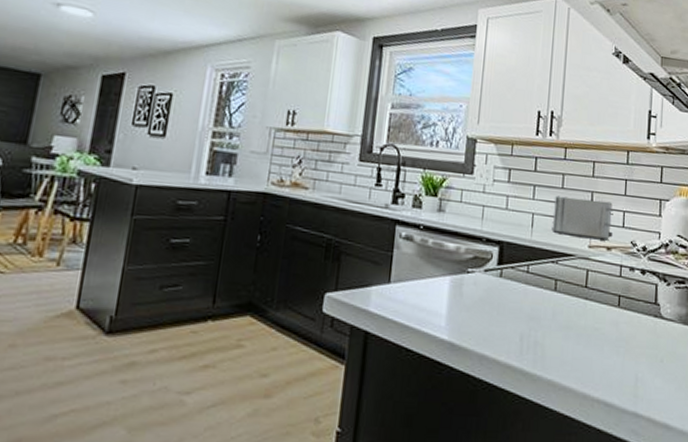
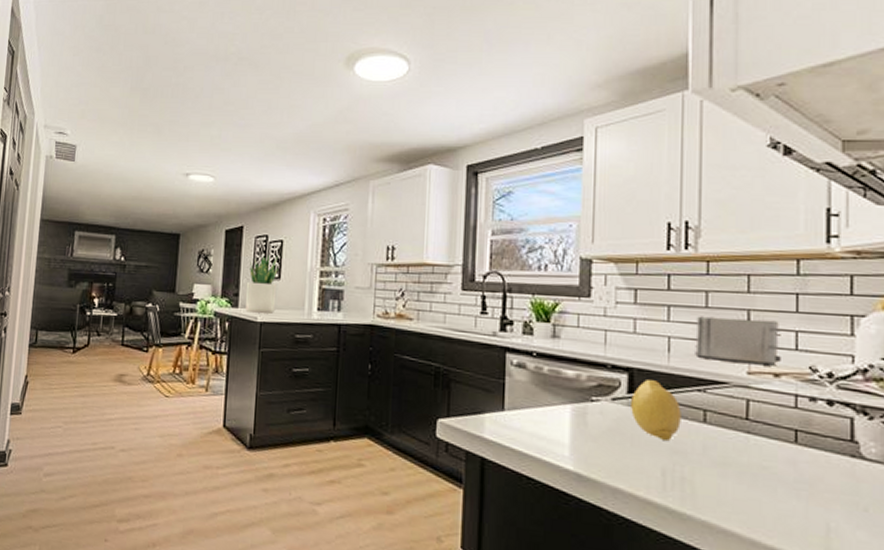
planter: none [119,108,164,177] -> present [245,255,278,315]
fruit: none [499,252,539,308] -> present [631,380,681,440]

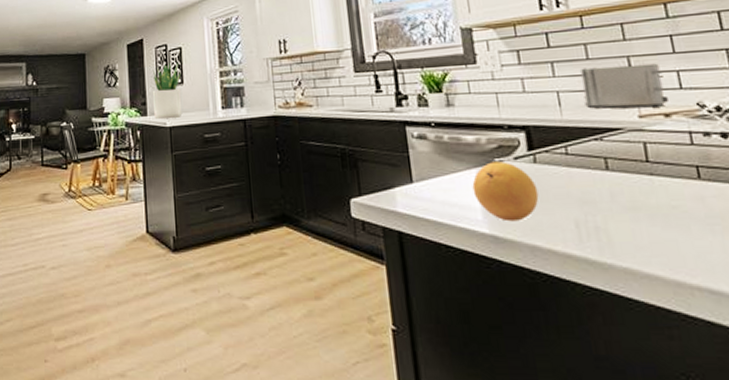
fruit: none [564,400,630,463] -> present [472,161,539,222]
fruit: present [631,380,681,440] -> none [532,135,585,192]

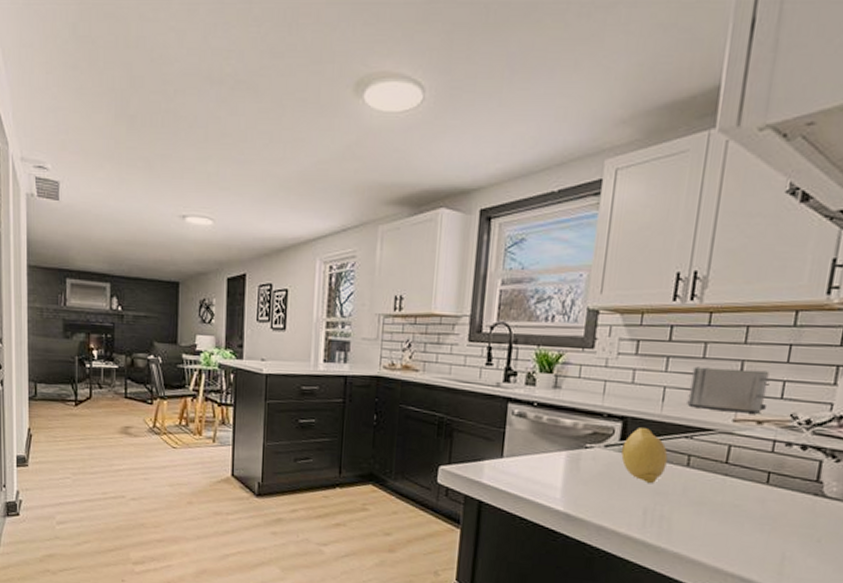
planter: present [152,63,182,120] -> none [250,305,283,367]
fruit: present [472,161,539,222] -> none [558,447,619,504]
fruit: none [532,135,585,192] -> present [621,428,668,483]

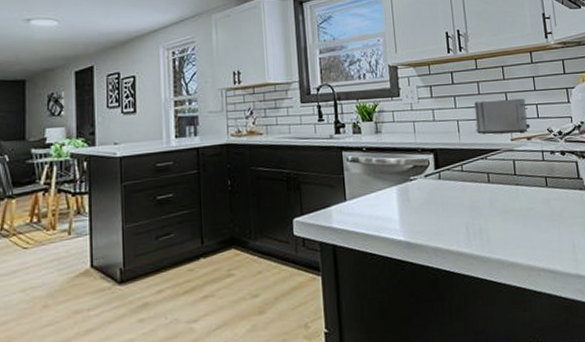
fruit: present [621,428,668,483] -> none [438,156,474,202]

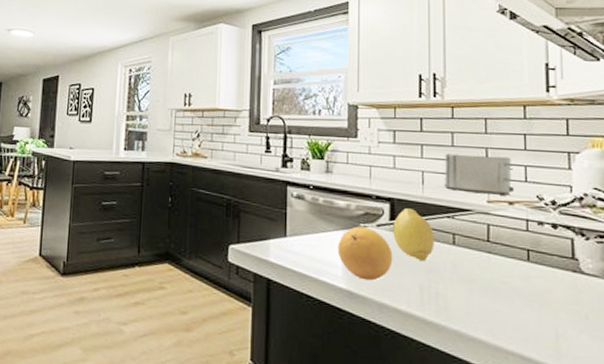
fruit: none [393,179,442,229] -> present [337,226,393,281]
fruit: none [438,156,474,202] -> present [393,208,434,261]

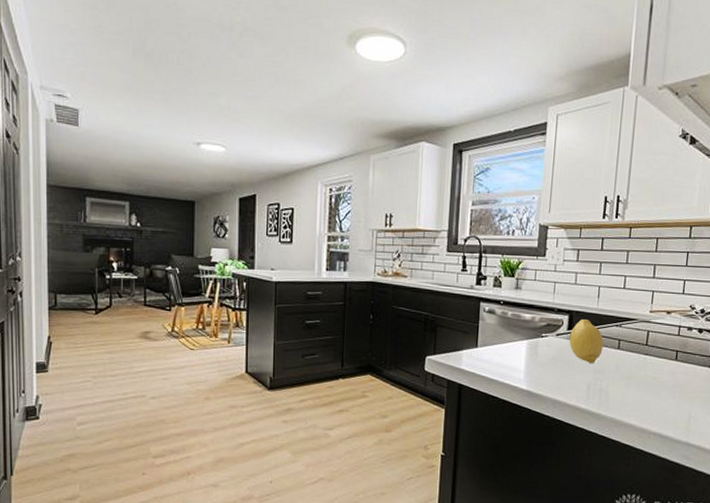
fruit: present [337,226,393,281] -> none [521,336,568,382]
toaster: present [444,153,514,196] -> none [616,270,675,306]

